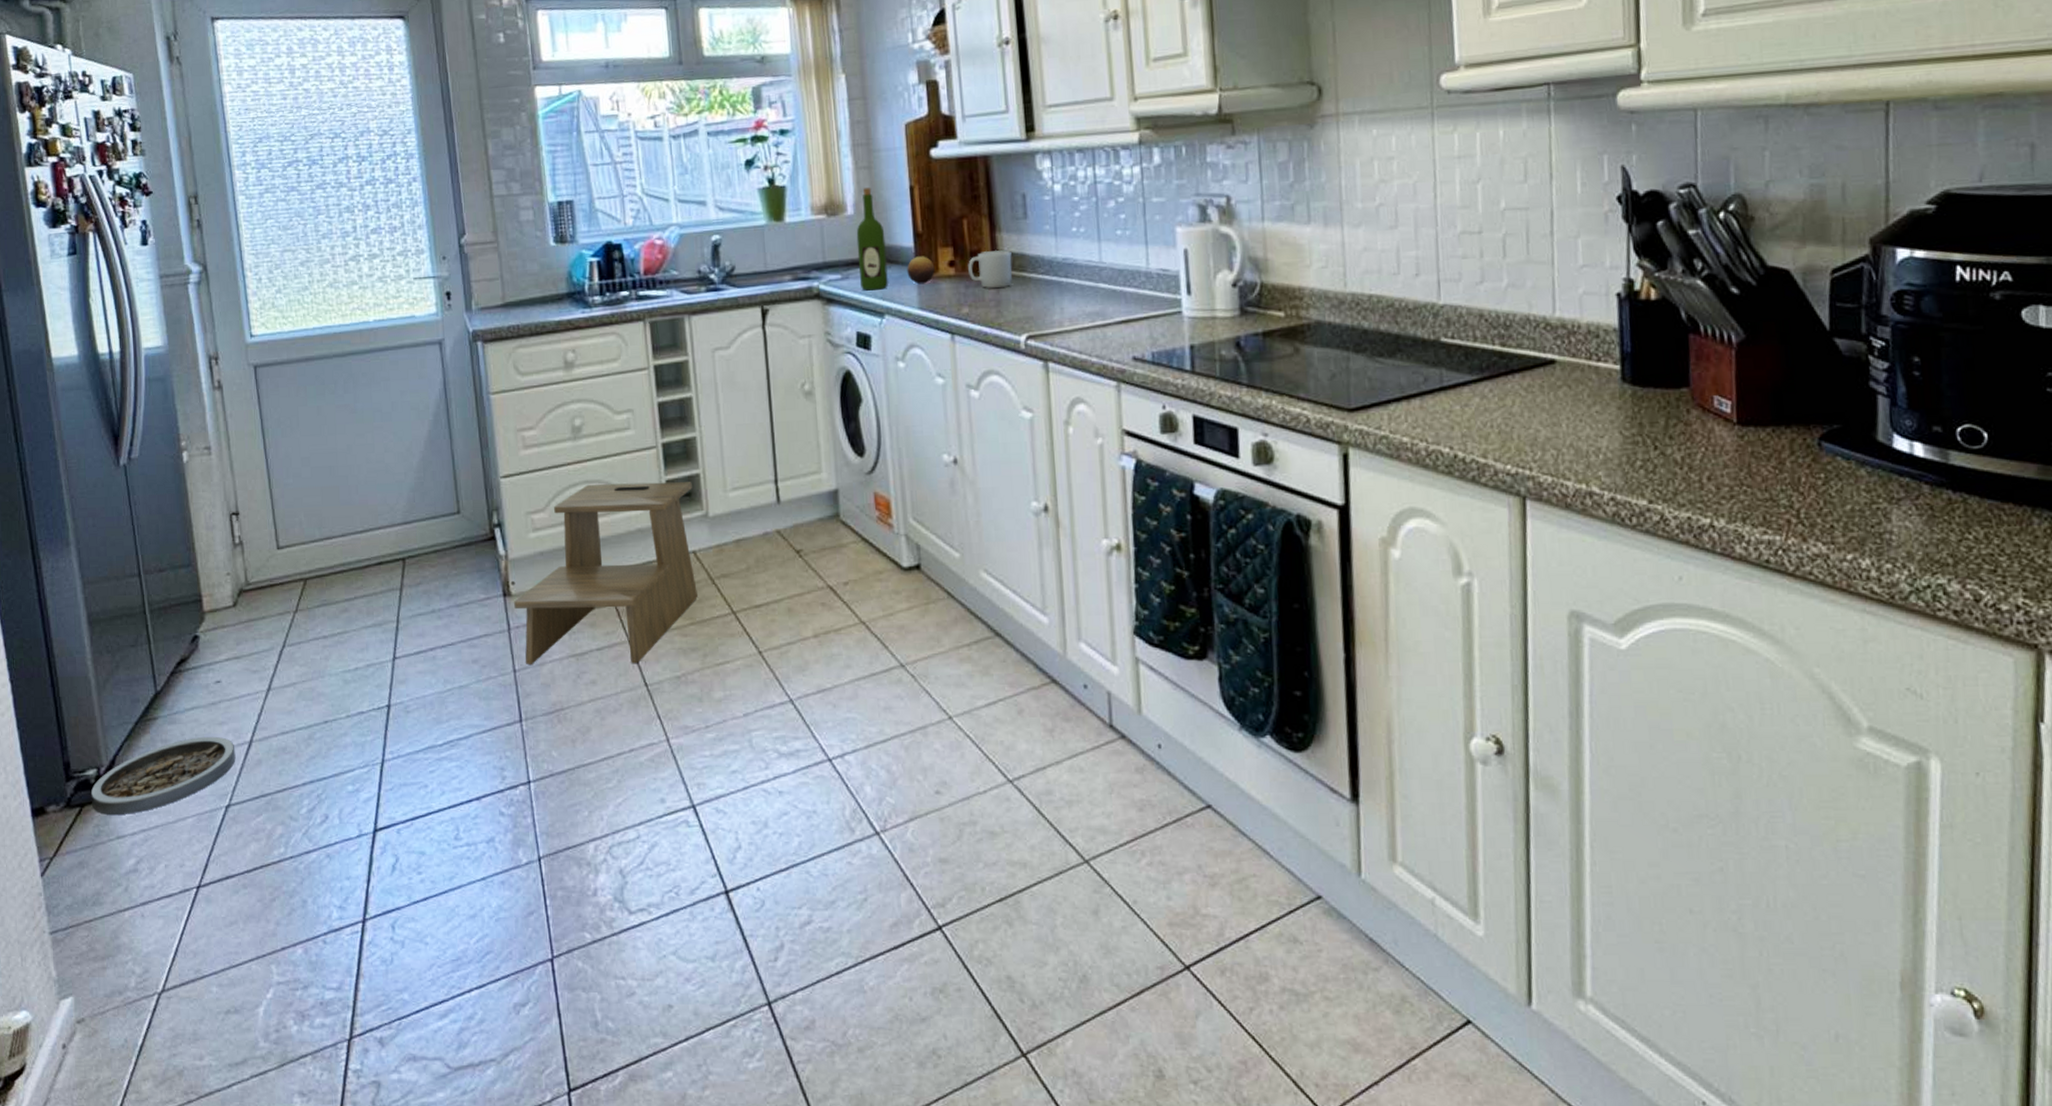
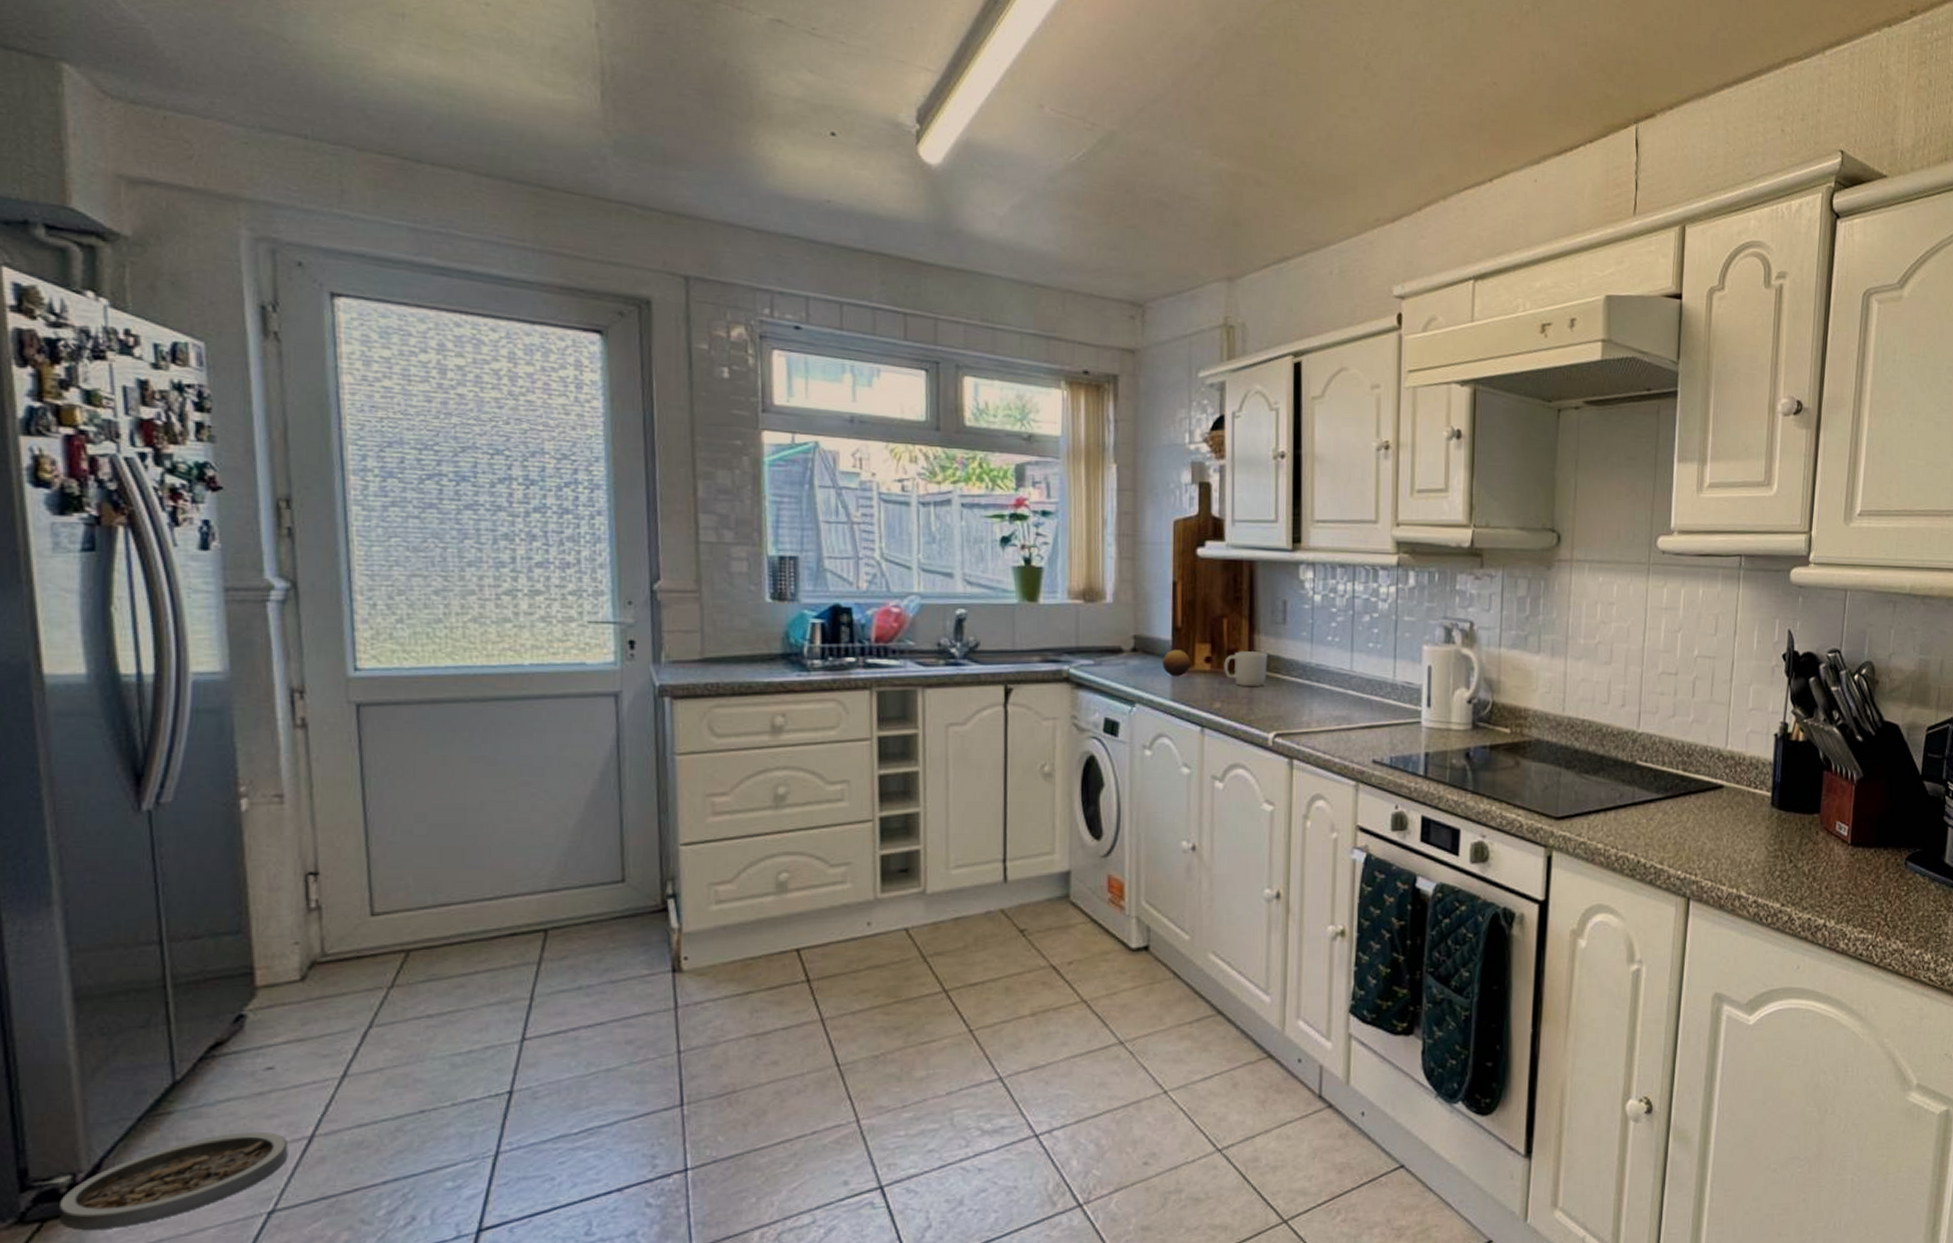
step stool: present [514,481,698,666] -> none [685,856,910,1046]
wine bottle: present [856,187,888,291] -> none [1112,578,1143,679]

